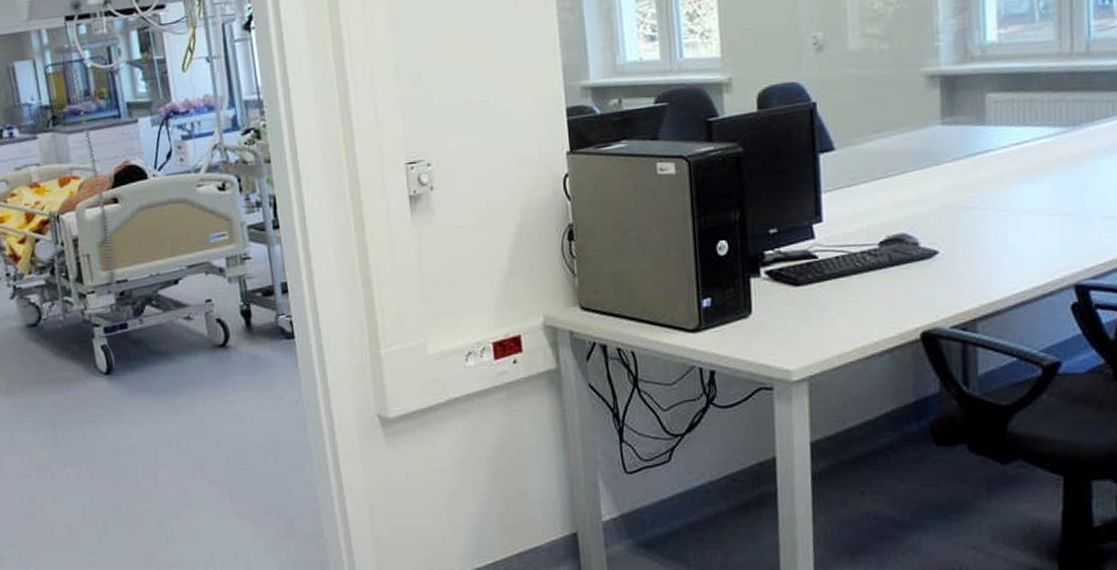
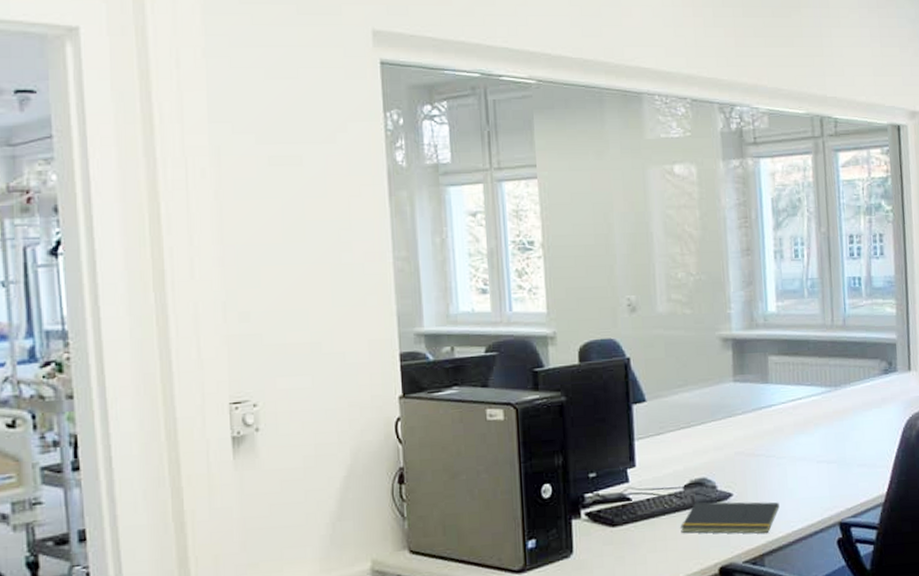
notepad: none [875,260,997,297] -> present [681,501,780,534]

